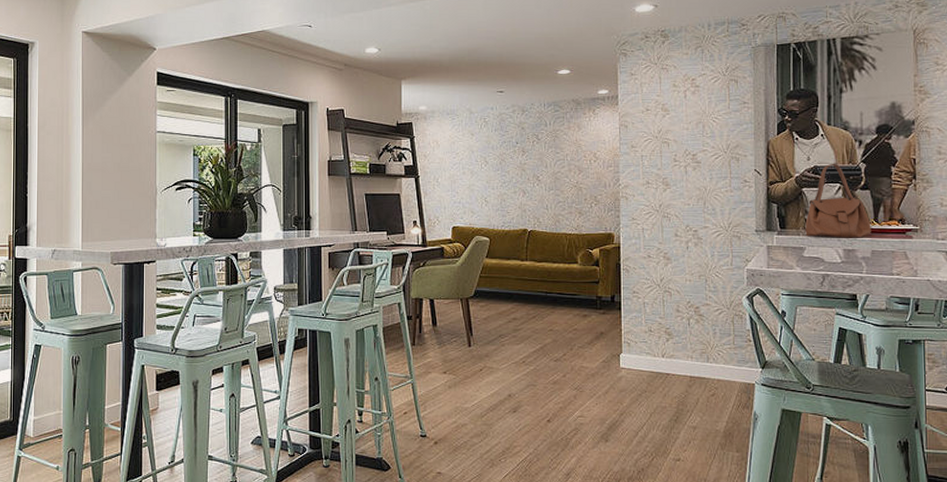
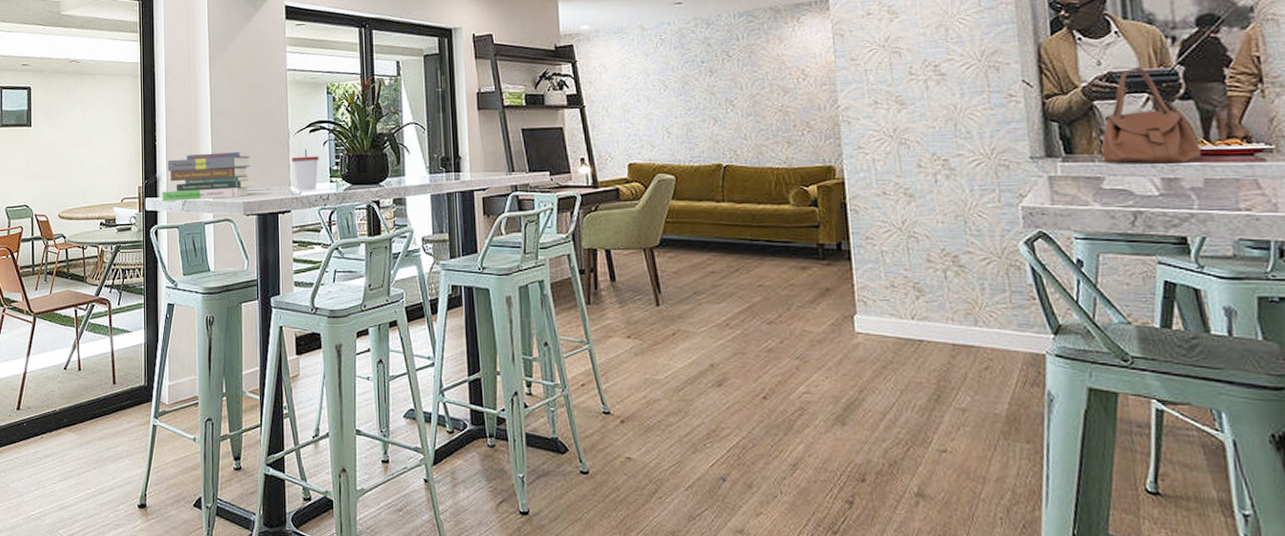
books: none [32,206,122,249] -> present [162,152,254,201]
cup: none [158,205,184,243] -> present [292,148,319,191]

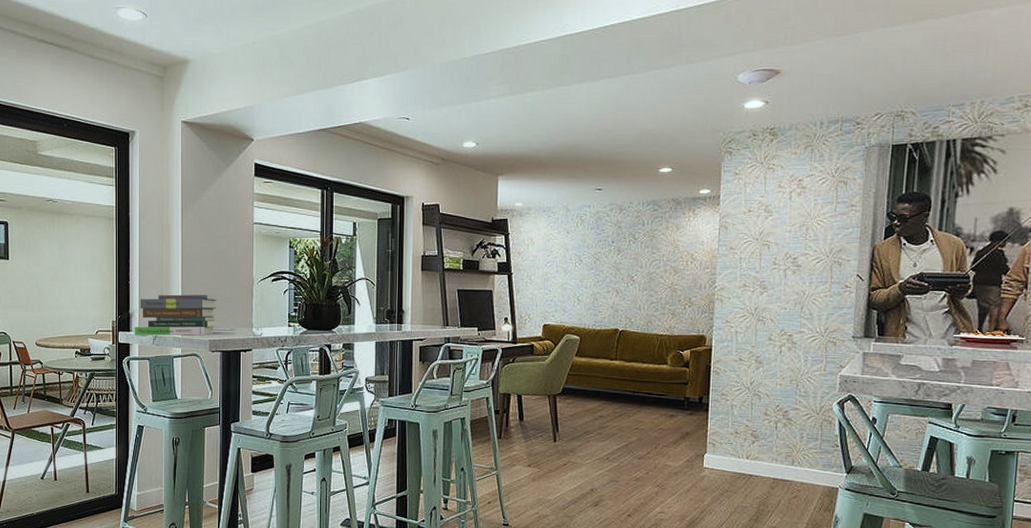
cup: present [292,148,319,191] -> none [255,295,280,333]
handbag: present [1101,67,1201,165] -> none [904,270,975,349]

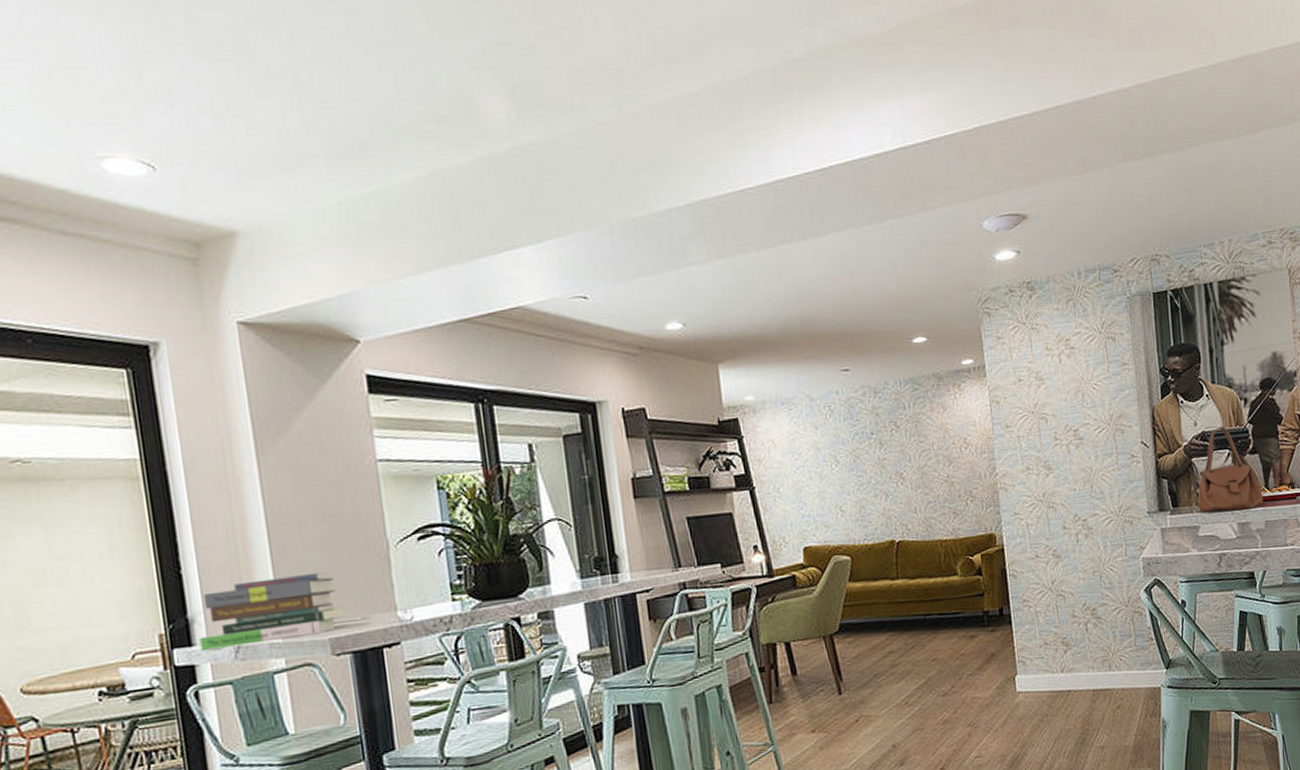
handbag: none [904,270,975,349] -> present [1197,426,1263,514]

